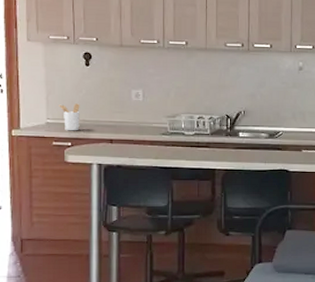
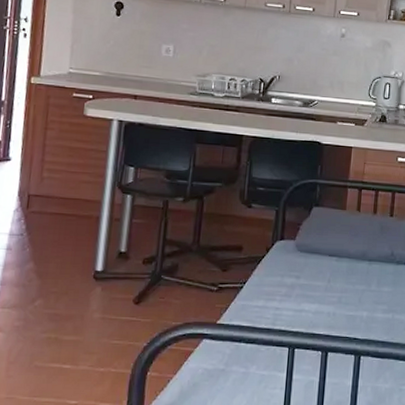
utensil holder: present [59,103,80,131] -> none [84,54,106,84]

